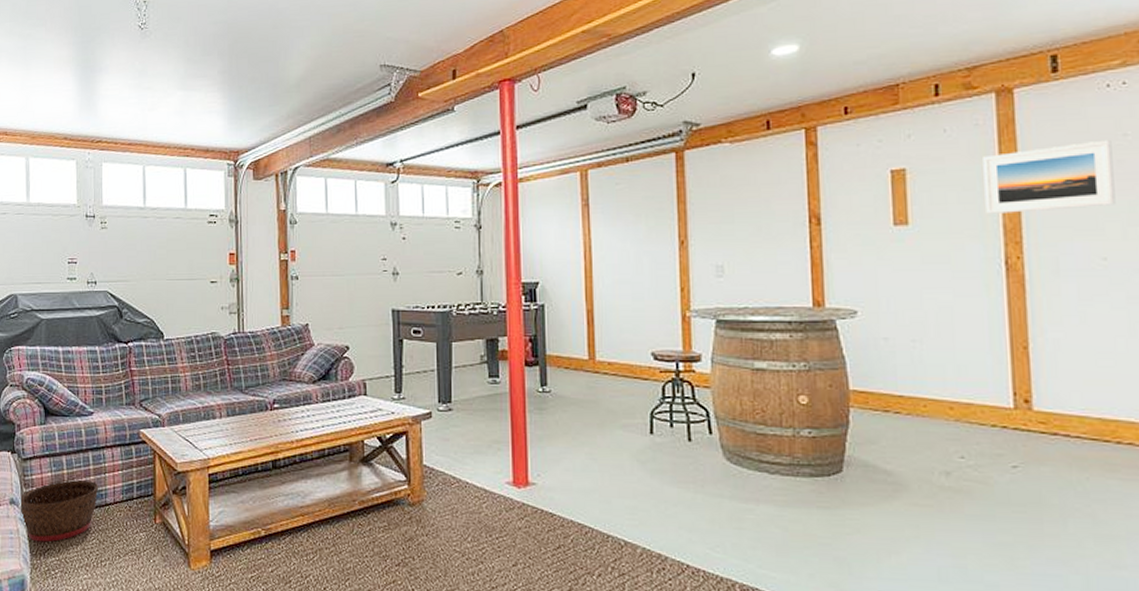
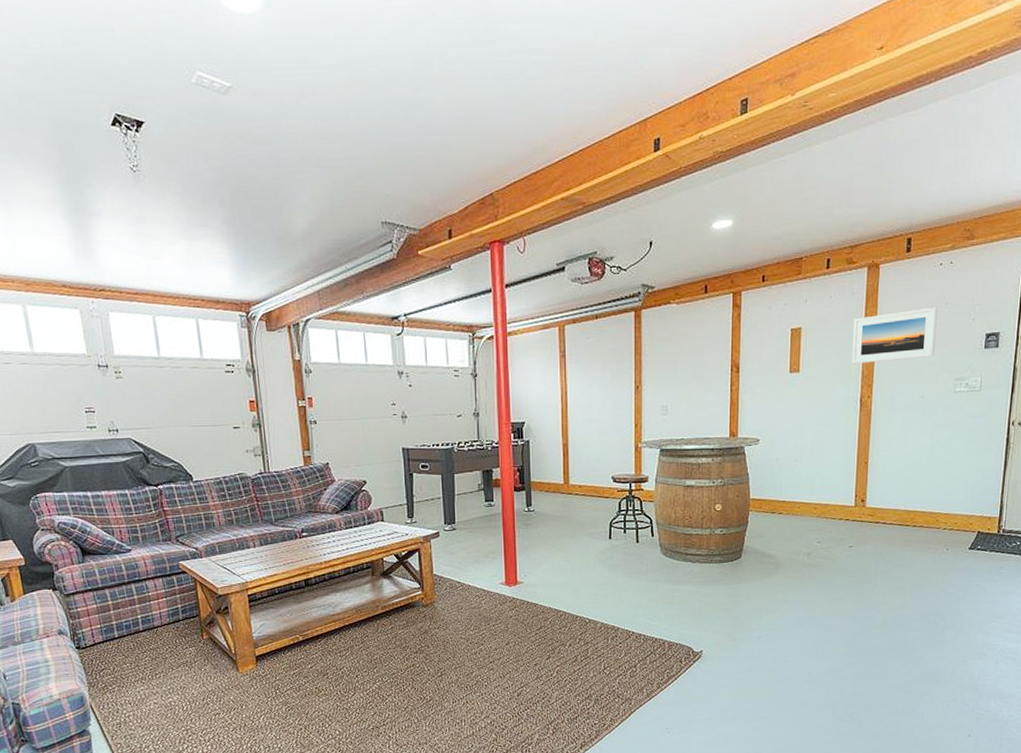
basket: present [19,479,99,542] -> none [67,608,146,664]

